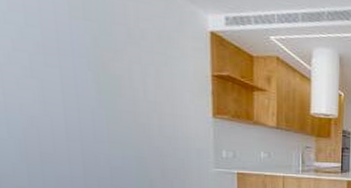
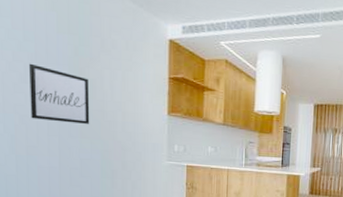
wall art: none [35,54,119,127] -> present [29,63,90,124]

